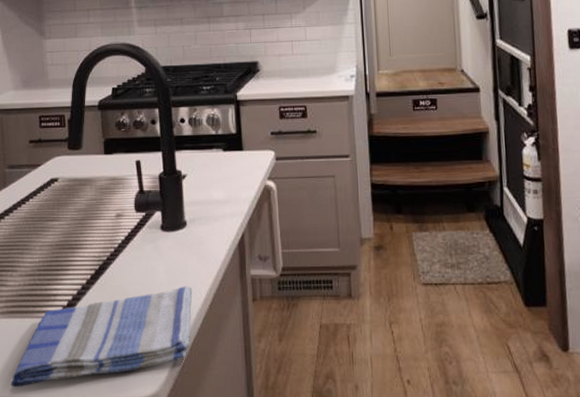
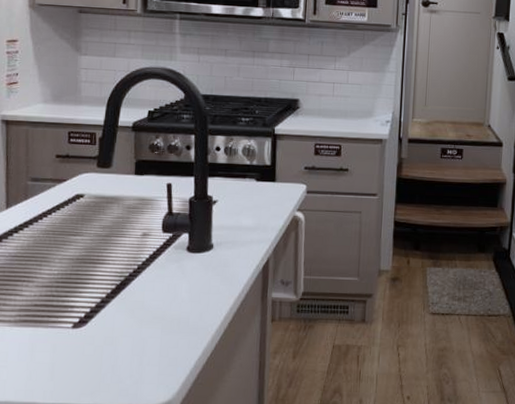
dish towel: present [10,286,193,388] -> none [19,304,214,393]

